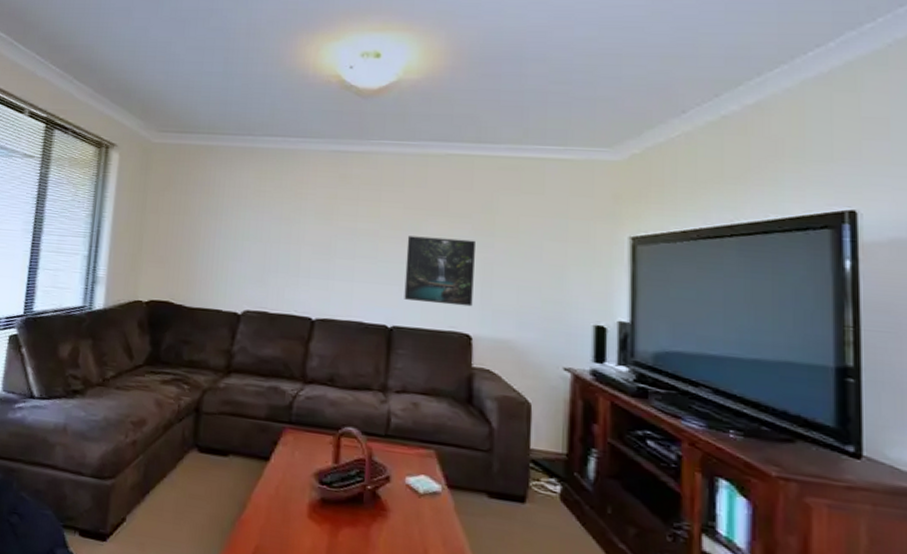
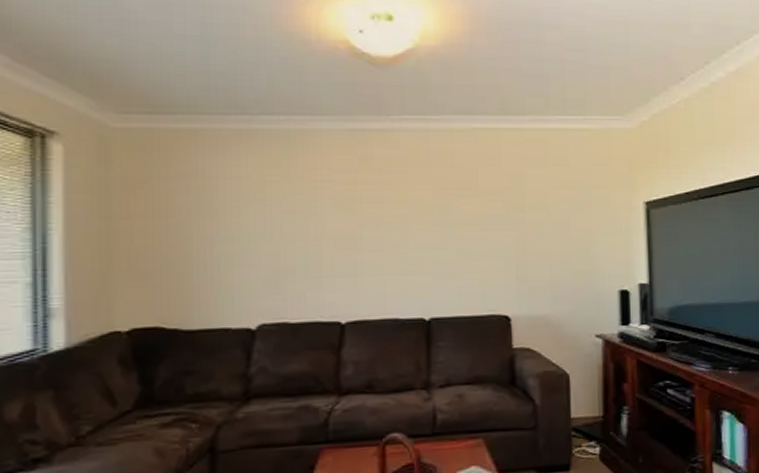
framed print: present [404,236,475,307] -> none [438,218,509,289]

